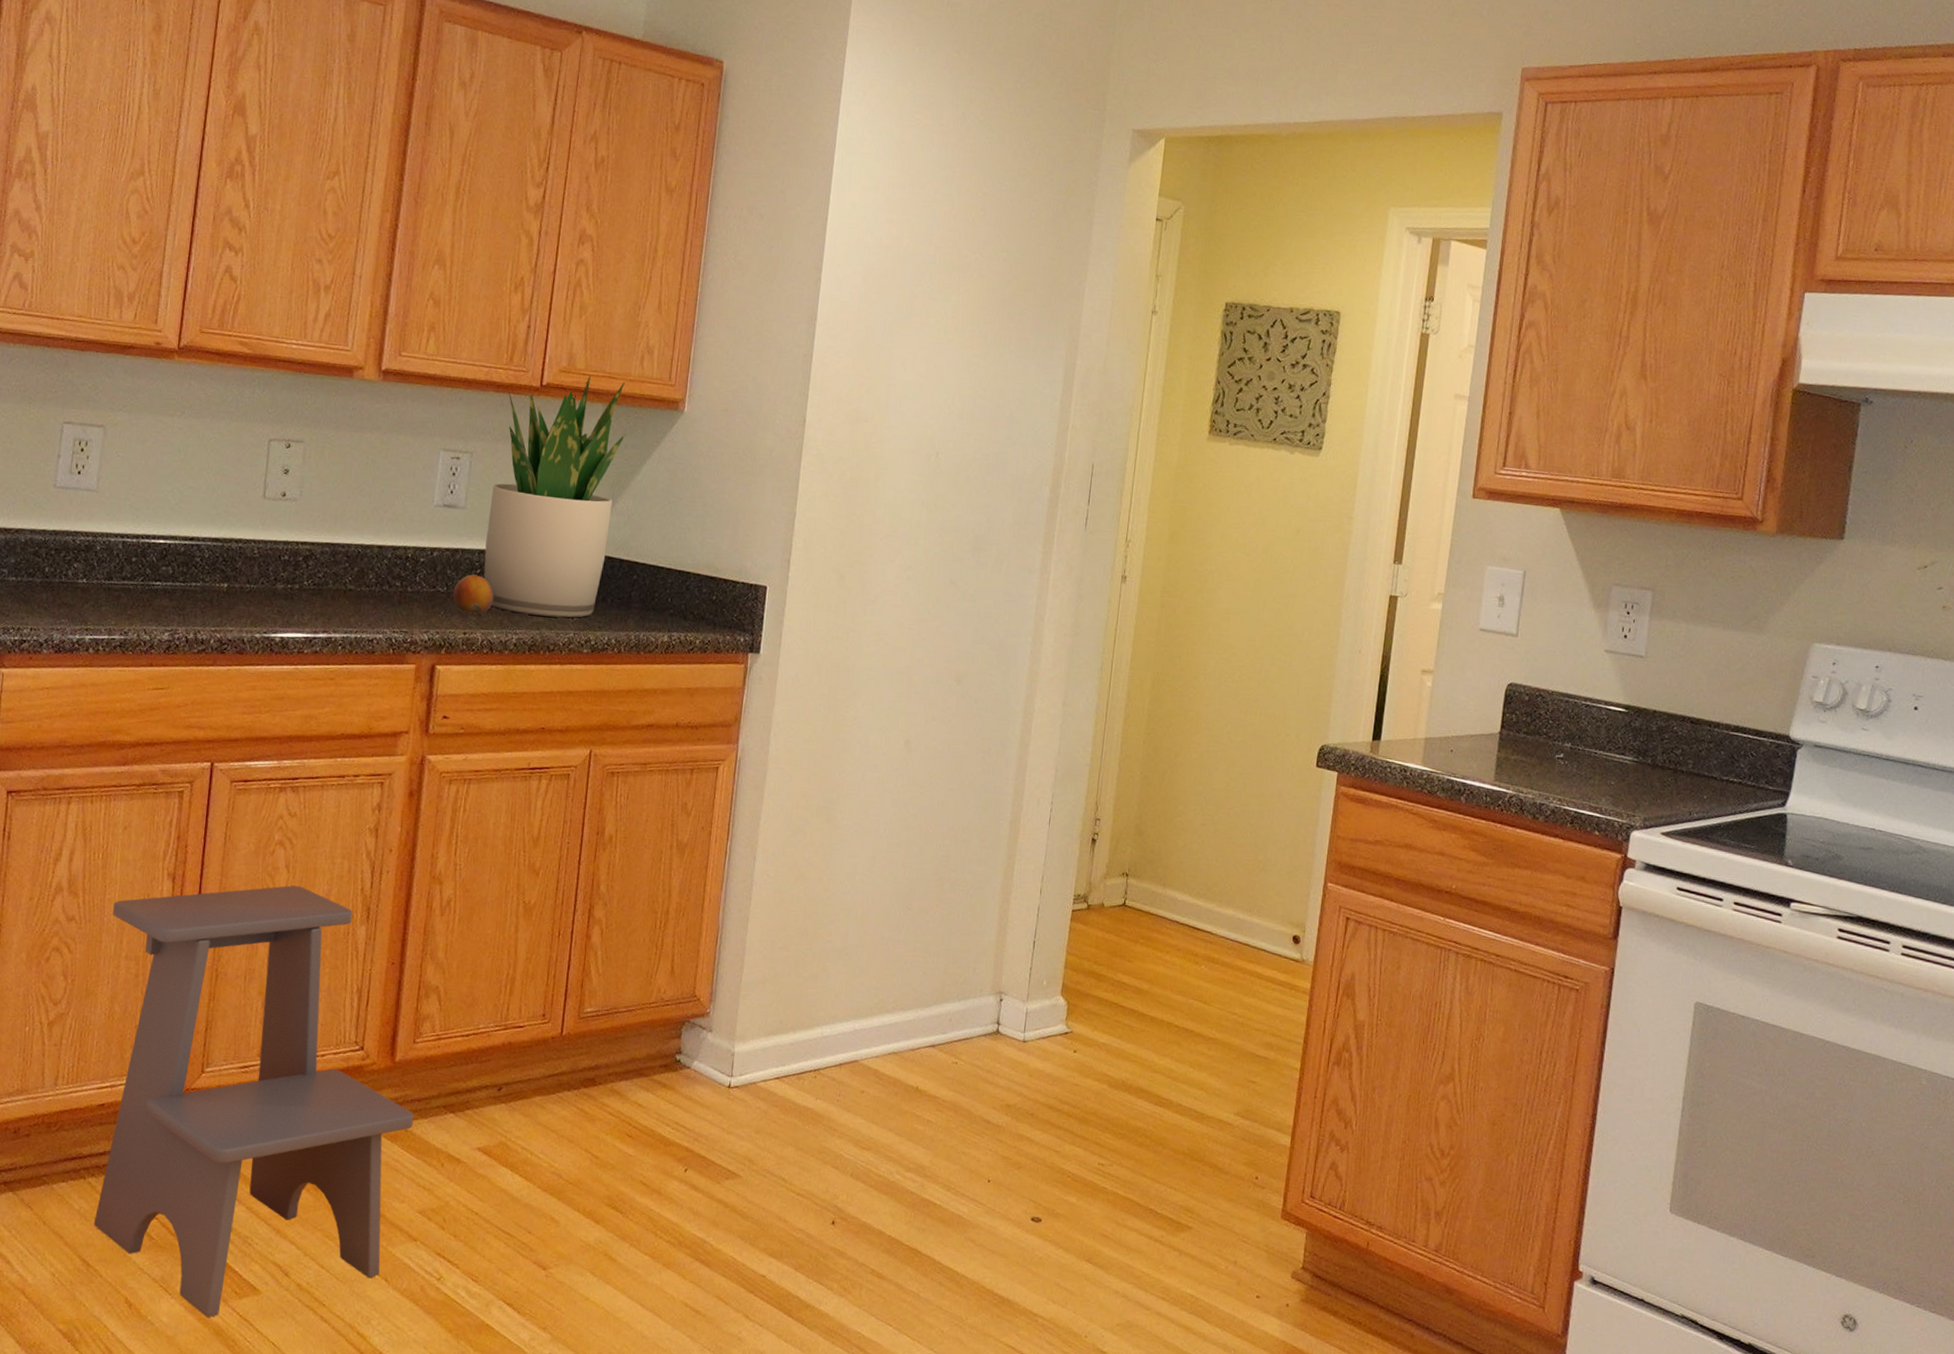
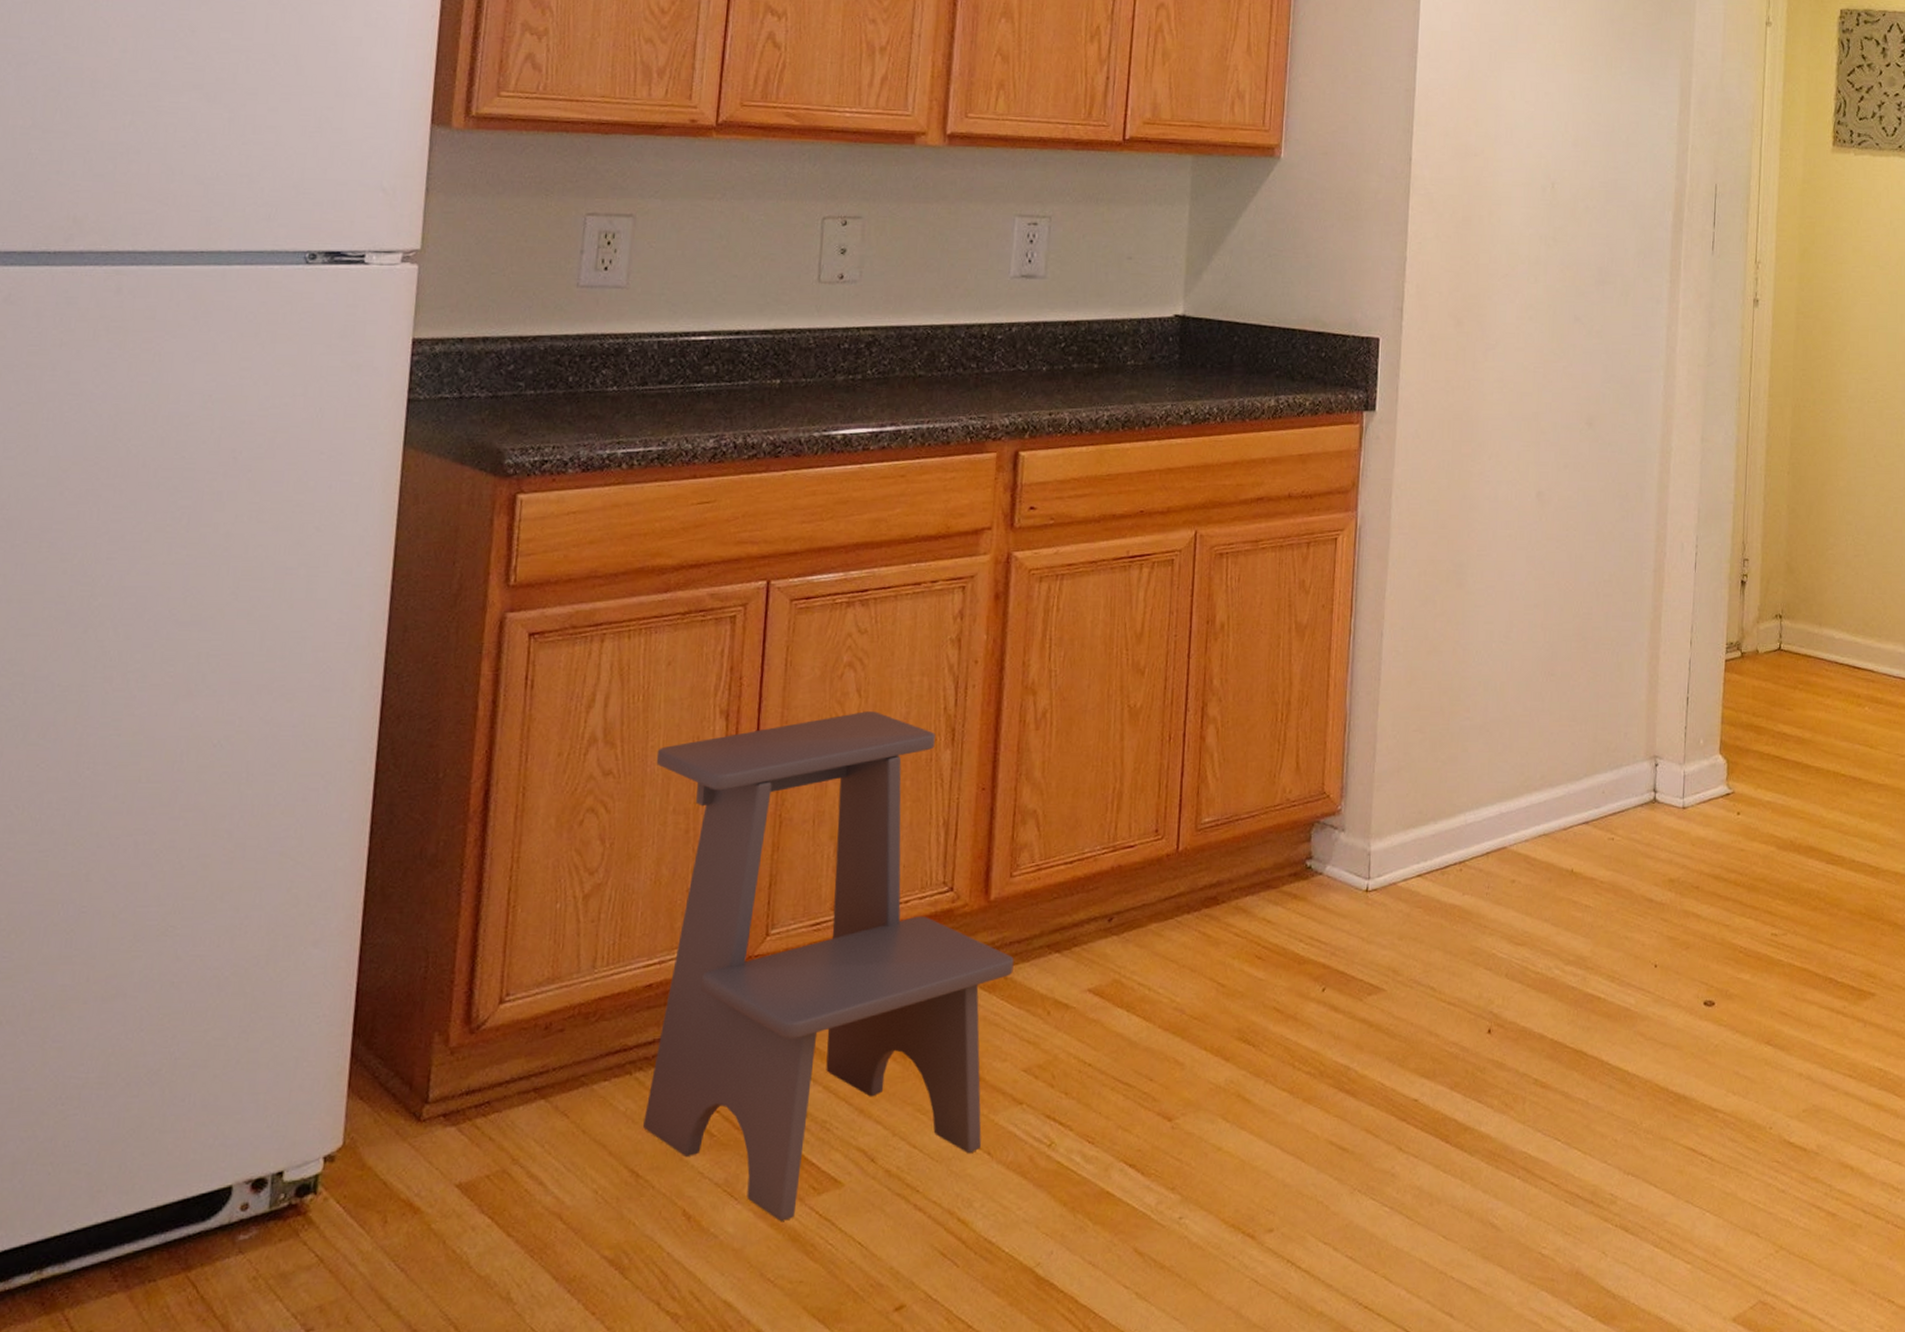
fruit: present [452,574,493,615] -> none [1035,349,1081,392]
planter: present [483,375,626,618] -> none [1069,125,1219,389]

